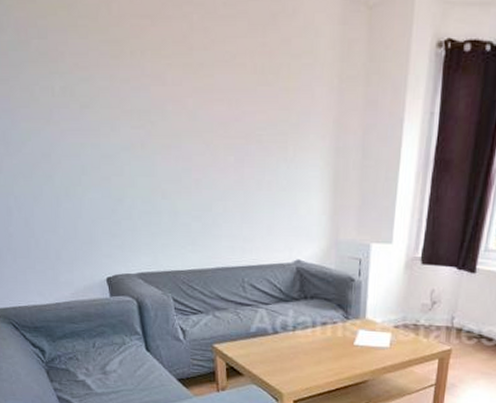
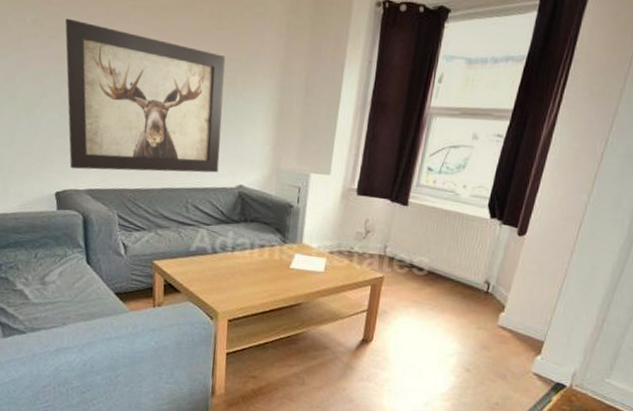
wall art: none [97,83,274,252] -> present [65,18,226,173]

